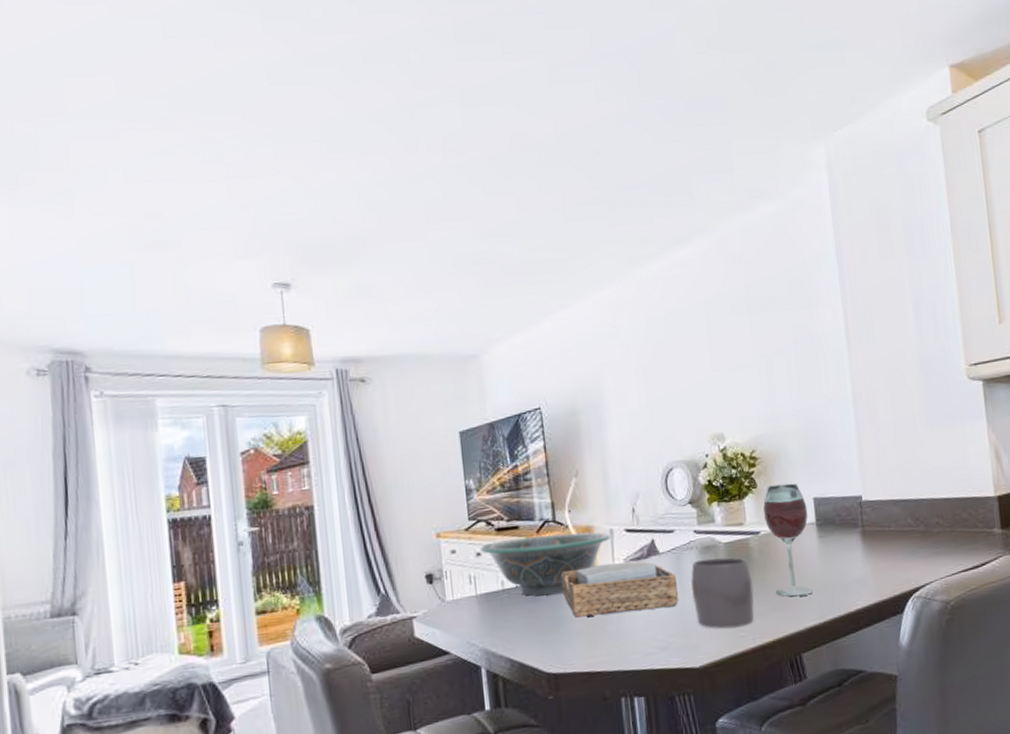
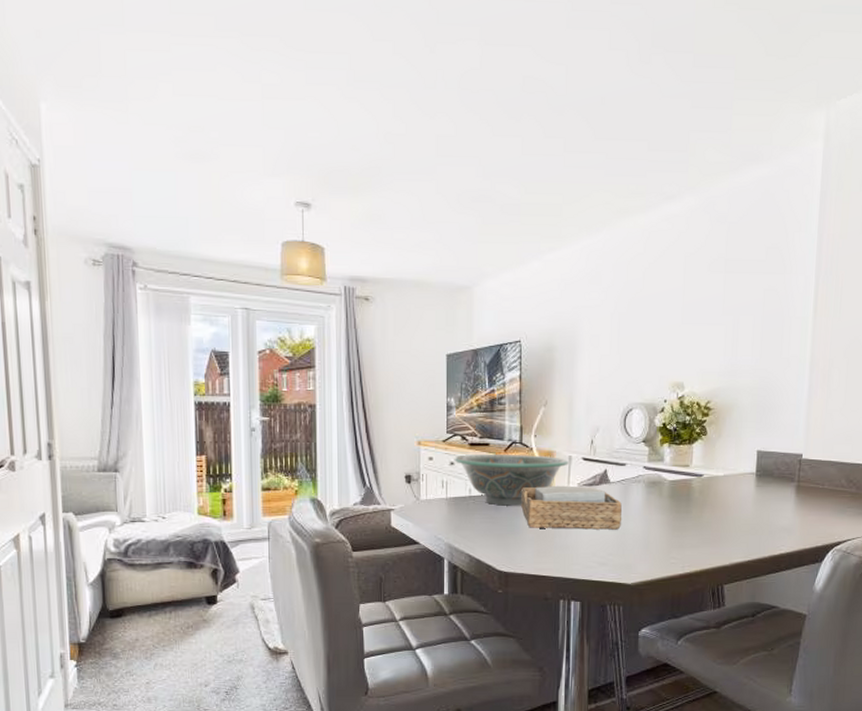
mug: present [691,557,754,629] -> none [633,492,690,555]
wineglass: present [763,483,812,597] -> none [709,435,750,535]

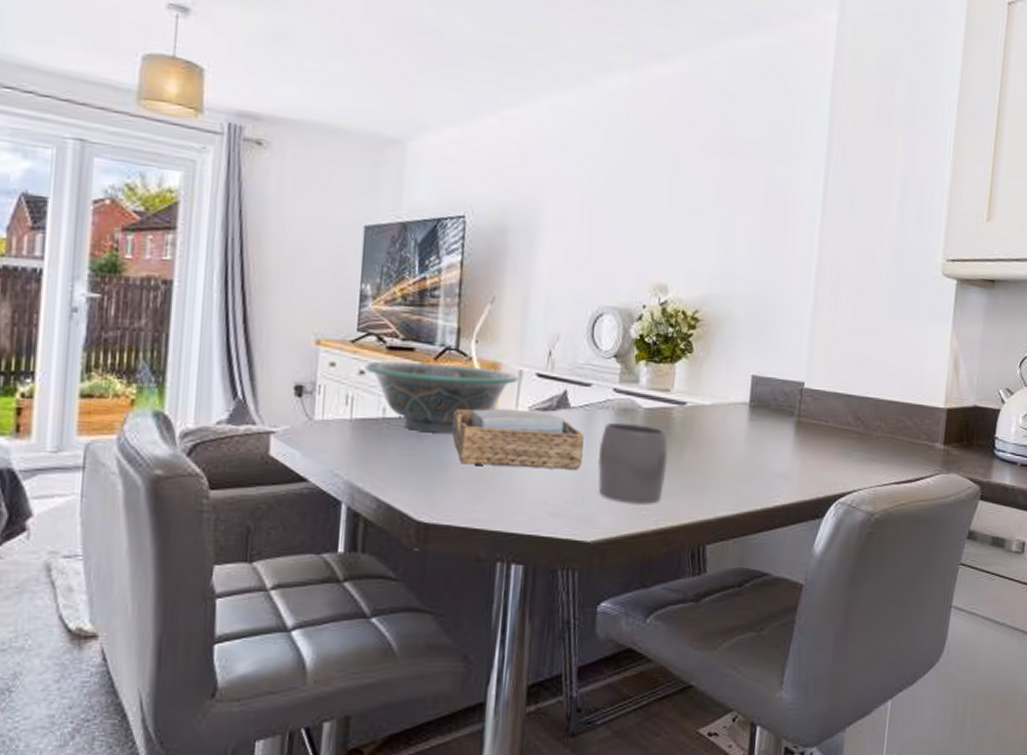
mug: none [633,492,690,555] -> present [597,422,668,505]

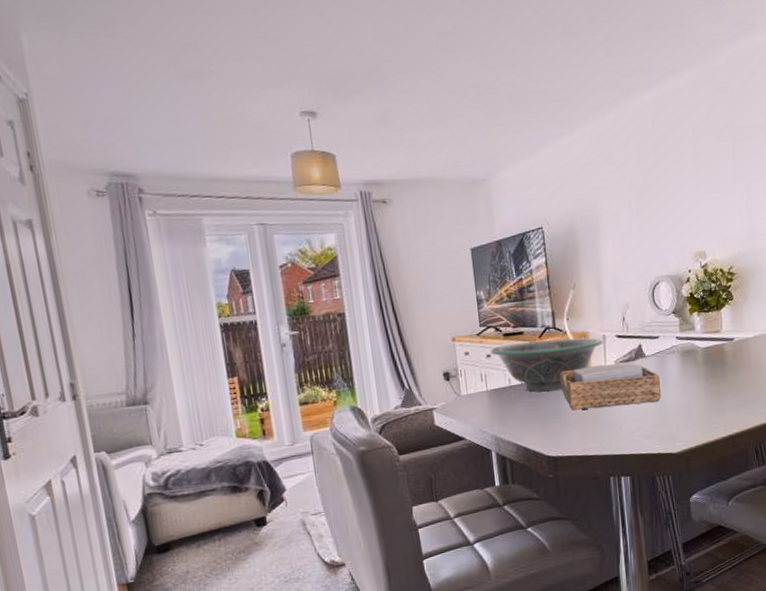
mug: present [597,422,668,505] -> none [672,360,727,421]

